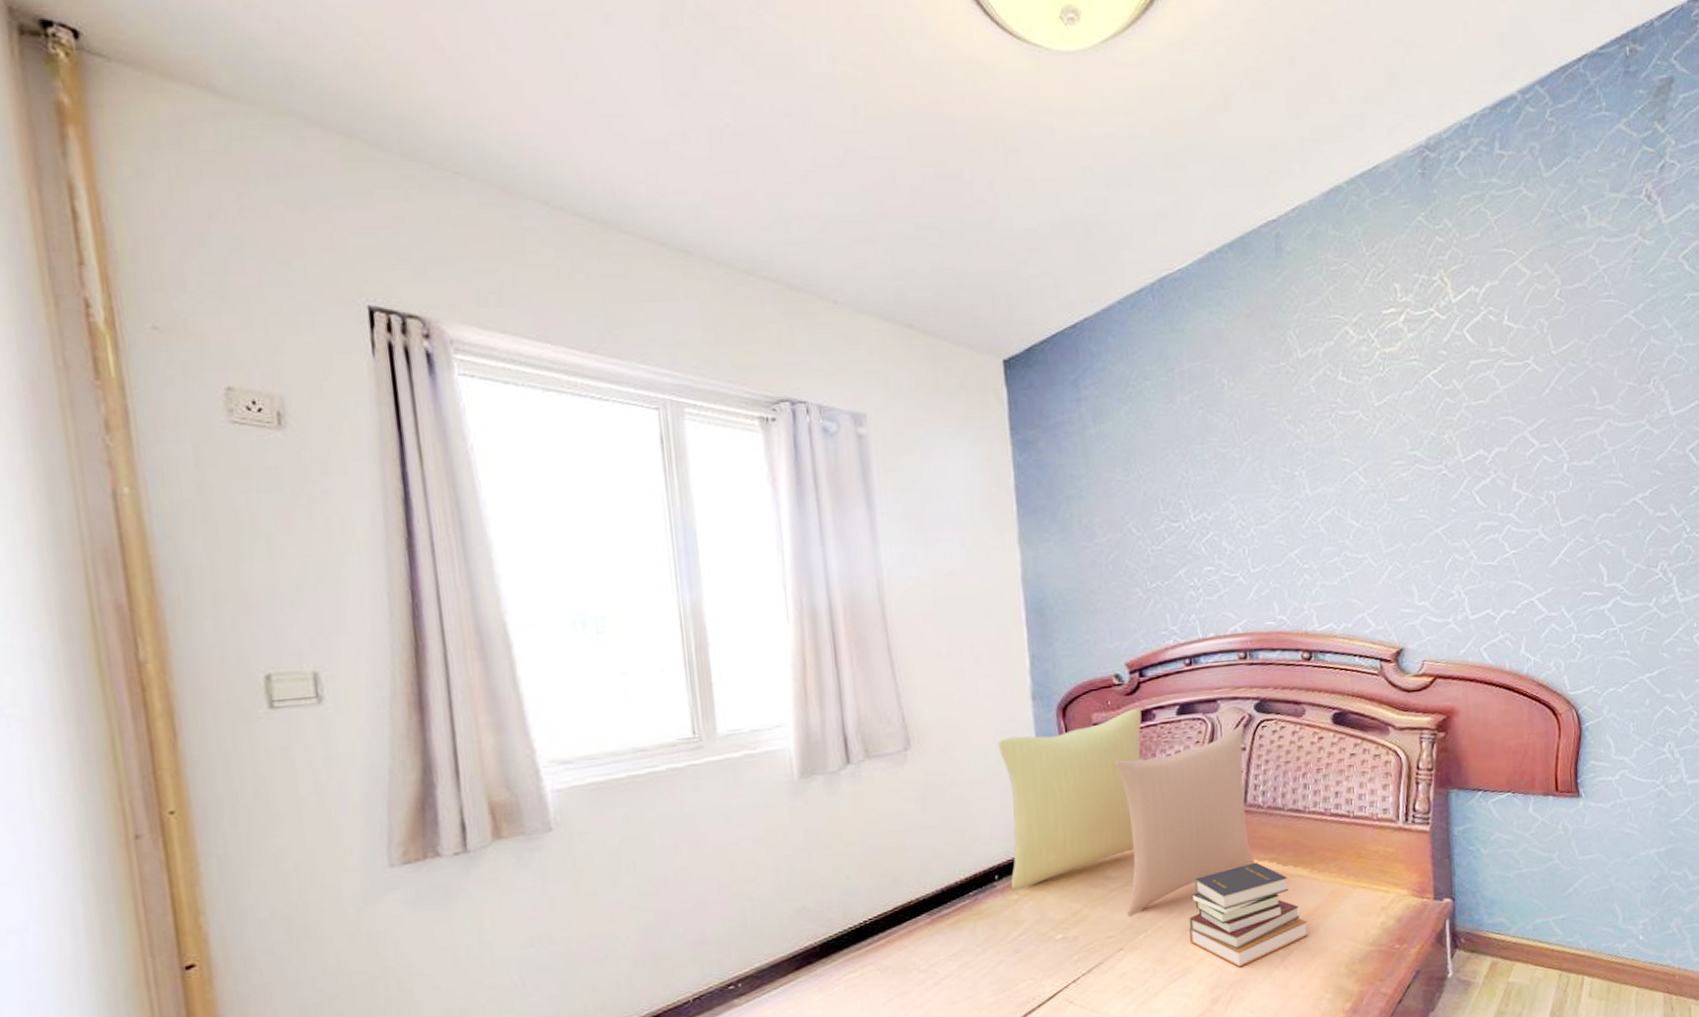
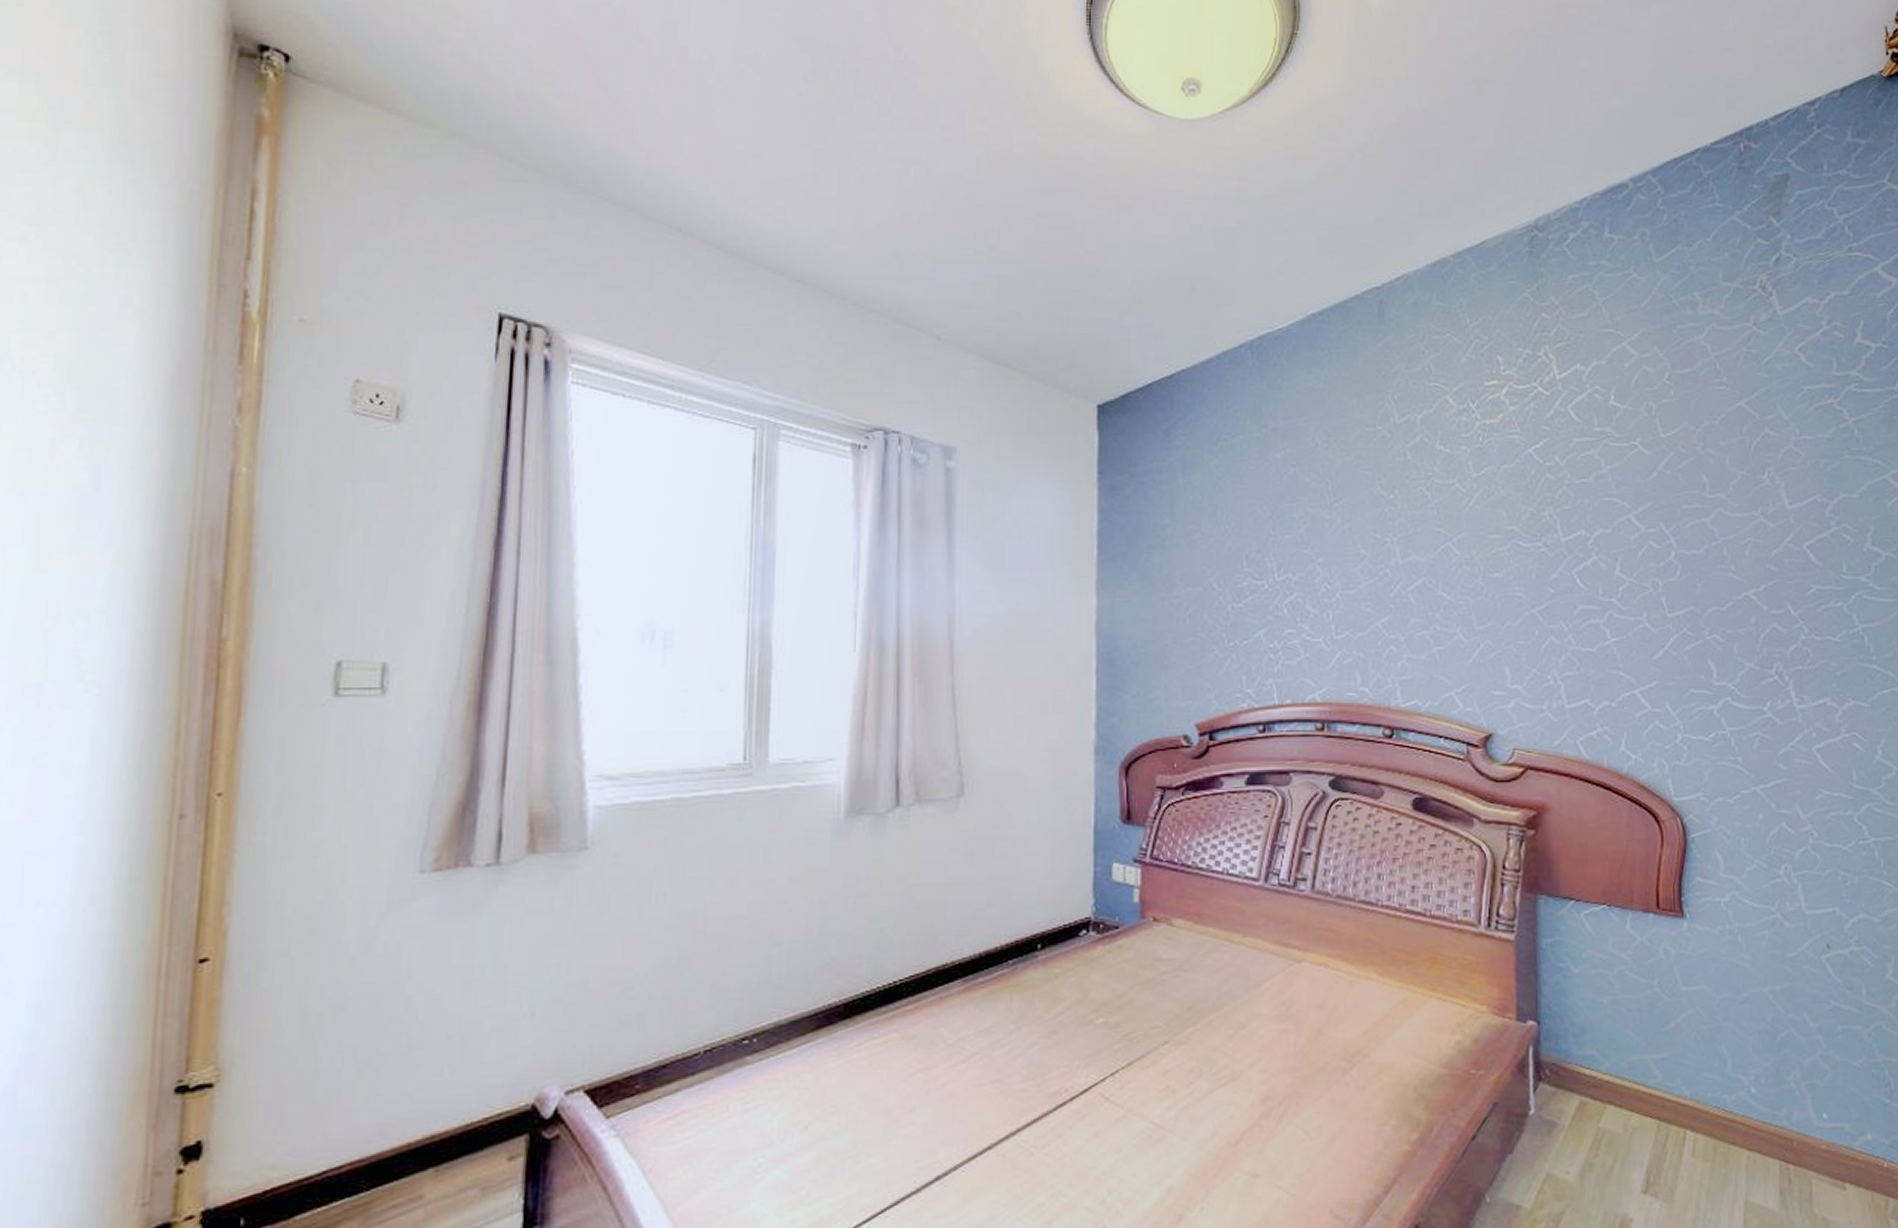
pillow: present [997,708,1142,893] -> none [1054,773,1208,965]
pillow: present [1116,725,1255,918] -> none [1176,802,1319,1007]
books: present [1189,862,1308,968] -> none [1243,957,1374,1078]

